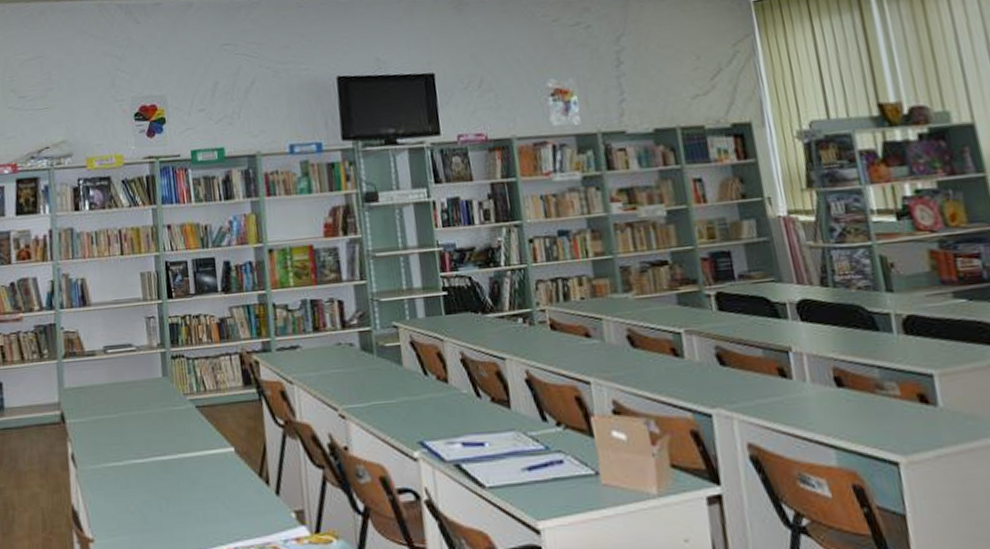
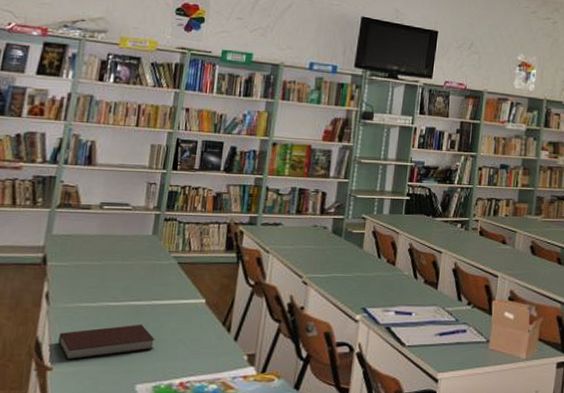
notebook: none [93,482,191,529] -> present [58,324,156,360]

